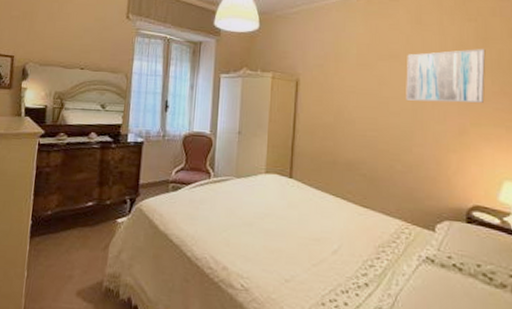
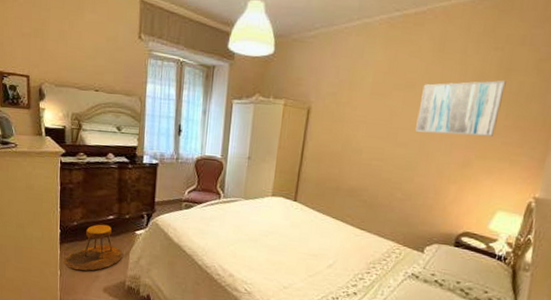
stool: none [32,212,101,270] -> present [63,224,123,271]

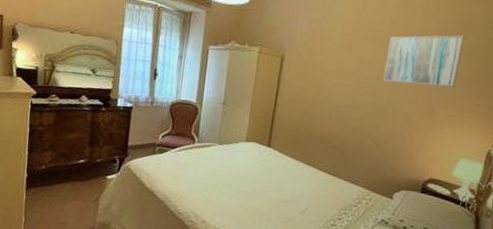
stool: present [63,224,123,271] -> none [29,168,93,217]

